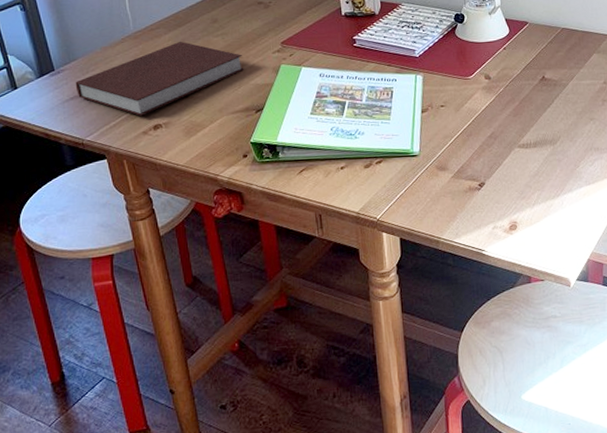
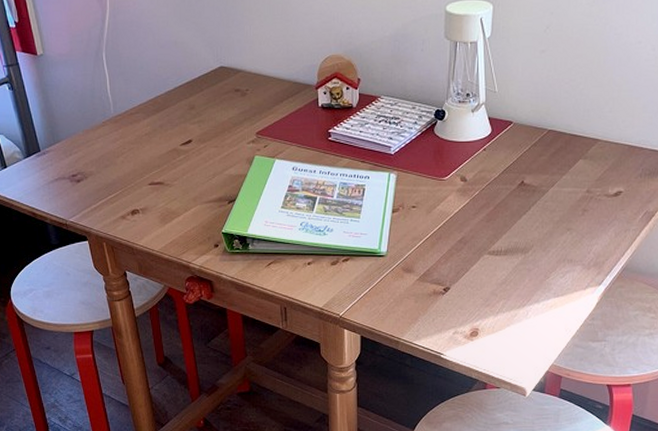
notebook: present [75,41,244,116] -> none [59,127,219,200]

